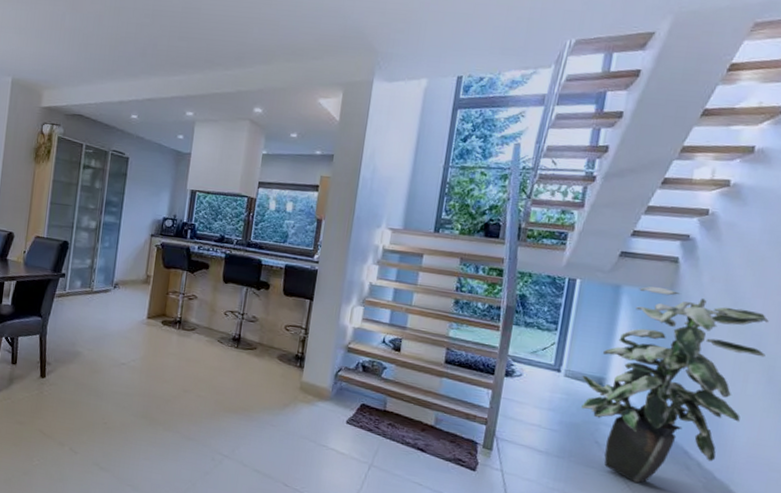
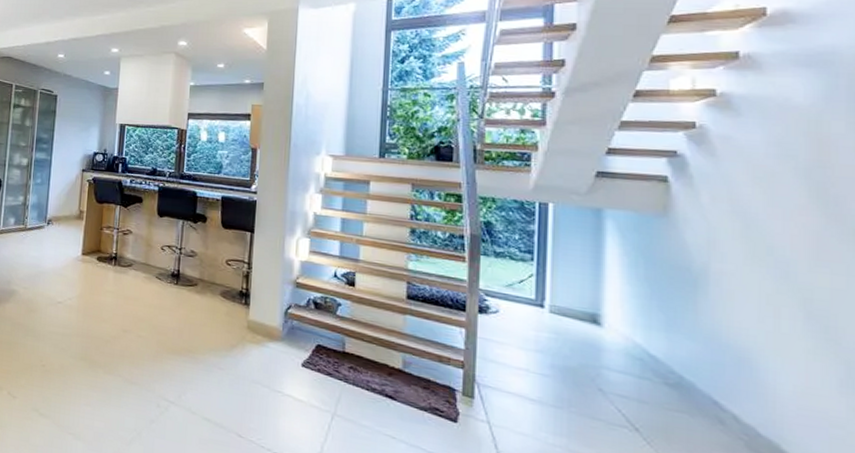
indoor plant: present [581,286,769,484] -> none [571,209,798,440]

